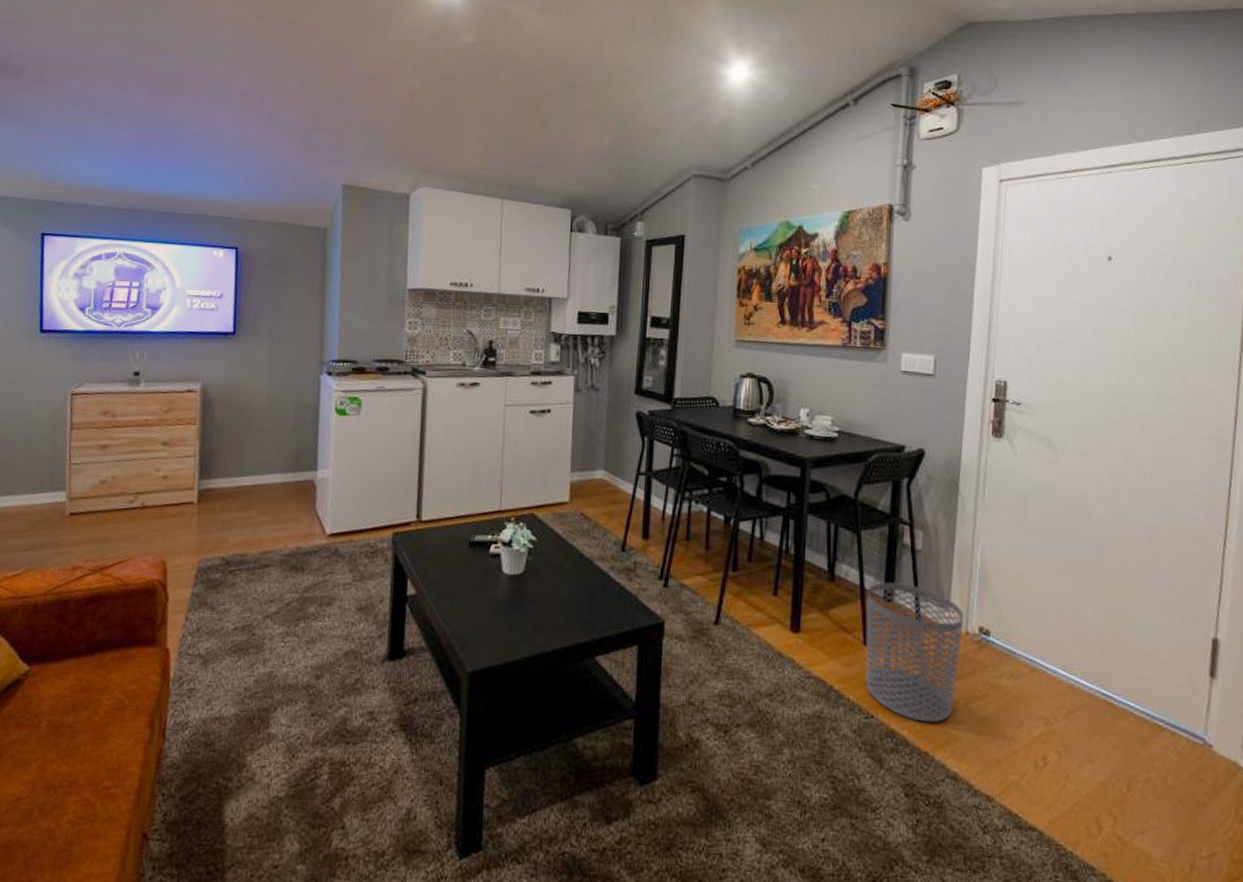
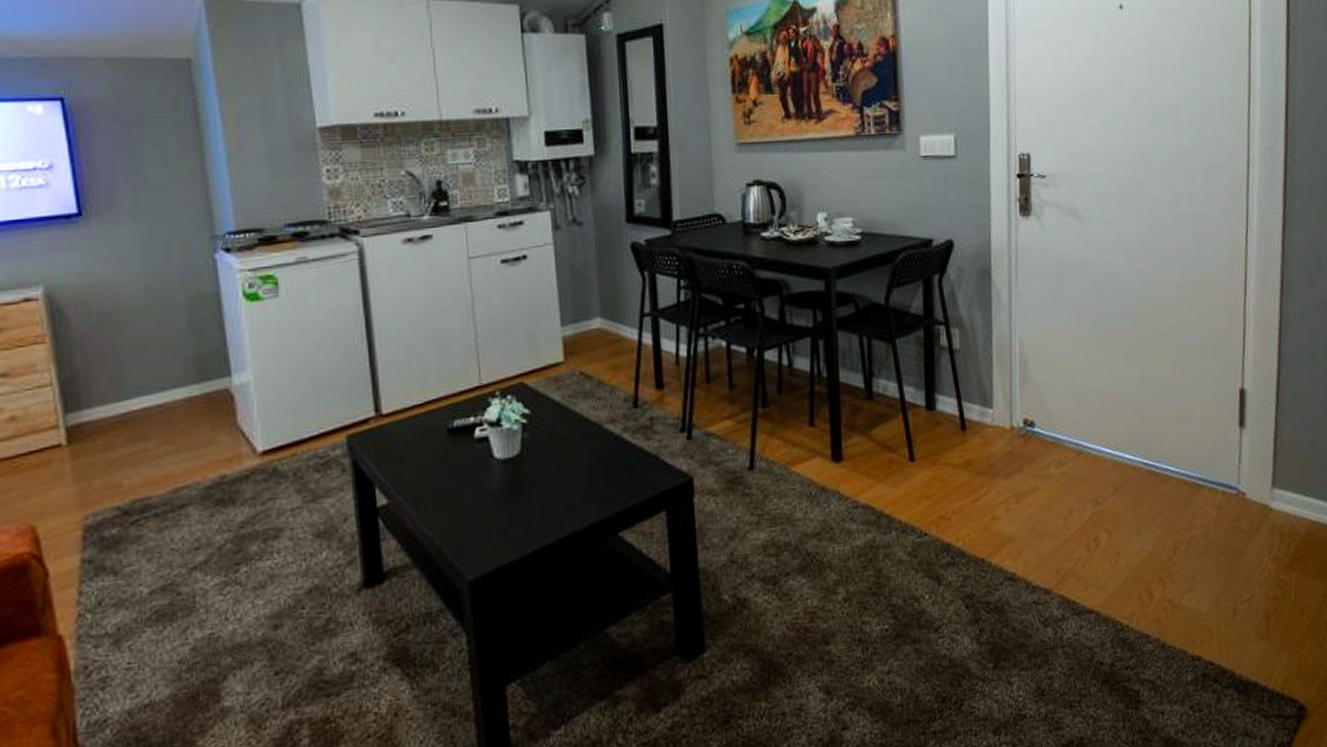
waste bin: present [865,581,964,723] -> none [907,387,1008,529]

